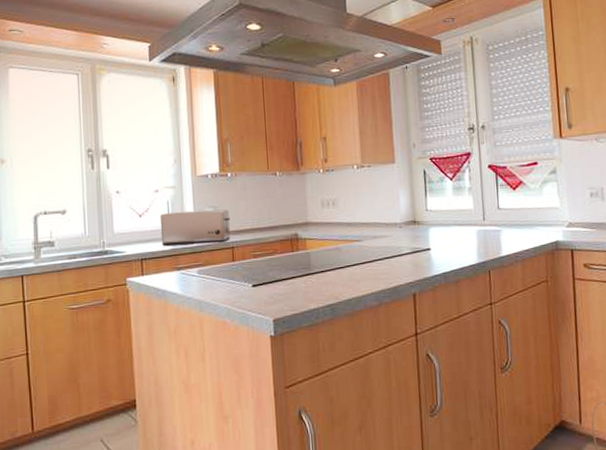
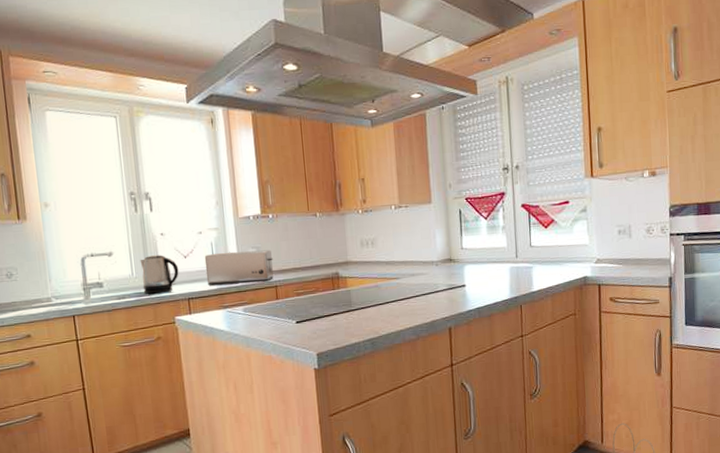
kettle: none [93,213,133,254] -> present [140,255,179,294]

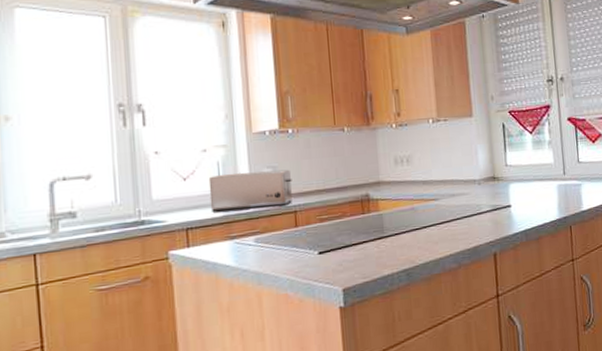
kettle: present [140,255,179,294] -> none [126,177,176,225]

